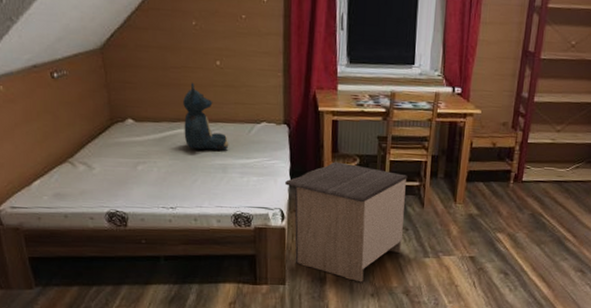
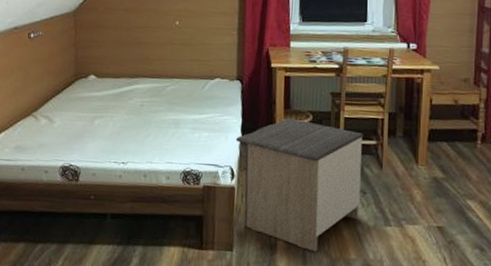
teddy bear: present [183,82,229,151] -> none [141,40,183,106]

